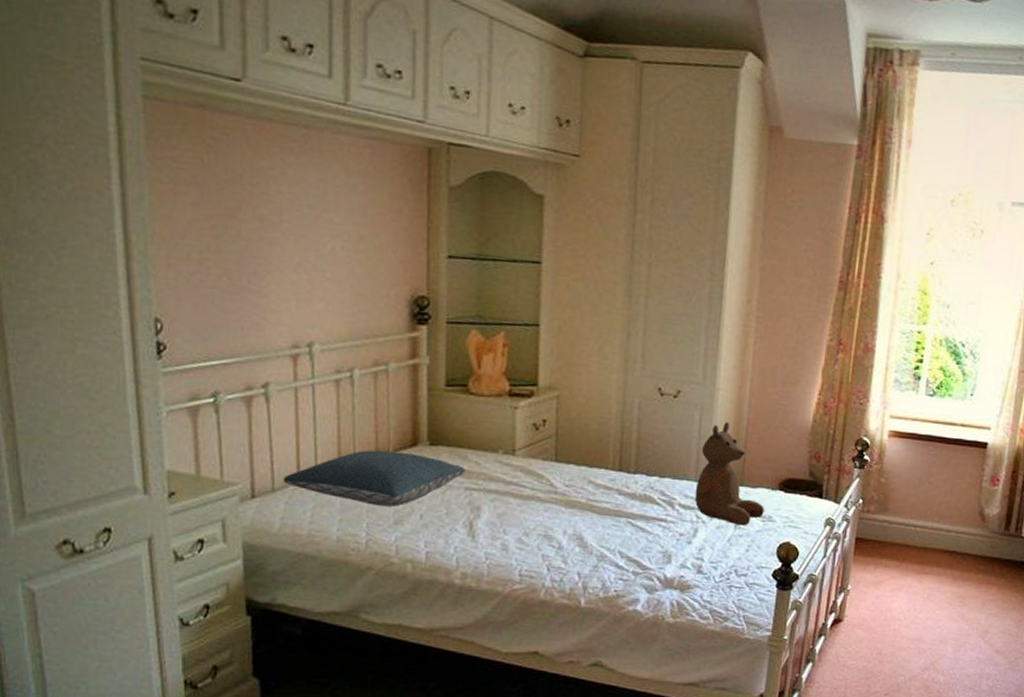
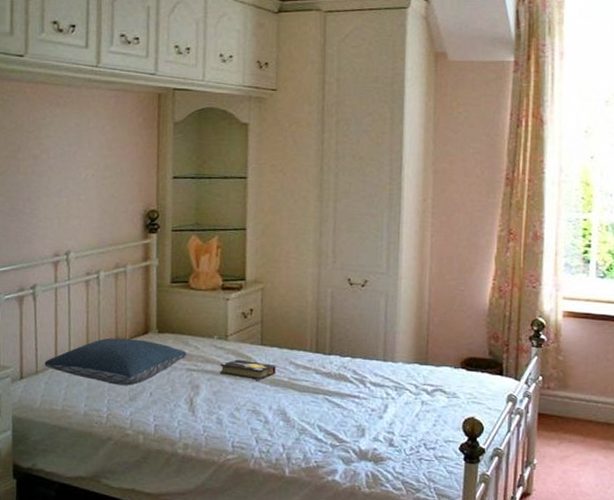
hardback book: none [506,477,572,503] -> present [220,359,276,381]
teddy bear: present [694,422,764,526] -> none [384,307,449,402]

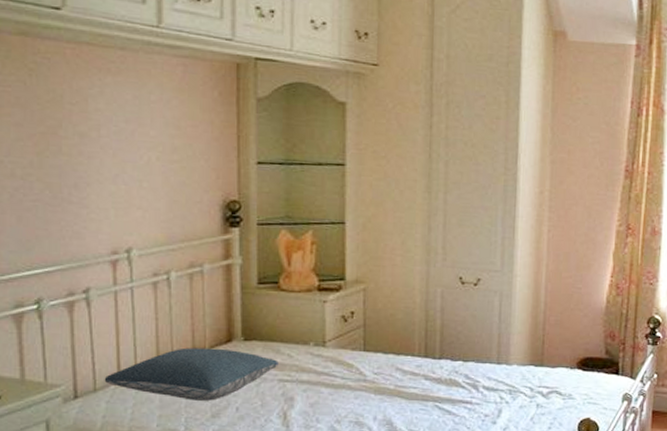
hardback book: present [220,359,276,381] -> none [318,367,381,390]

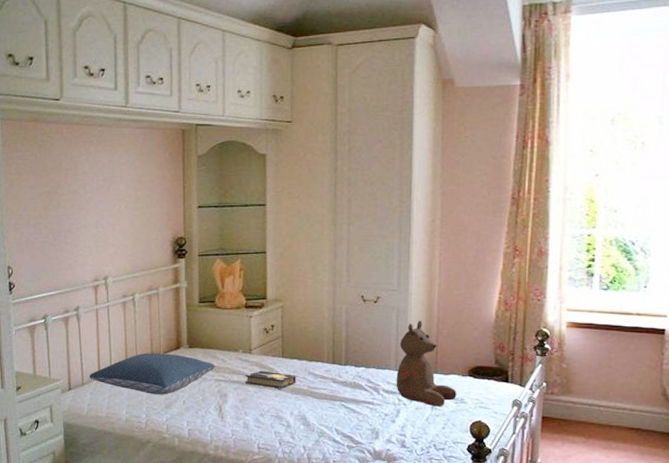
hardback book: none [318,367,381,390] -> present [246,370,296,390]
teddy bear: none [497,307,564,405] -> present [396,321,457,407]

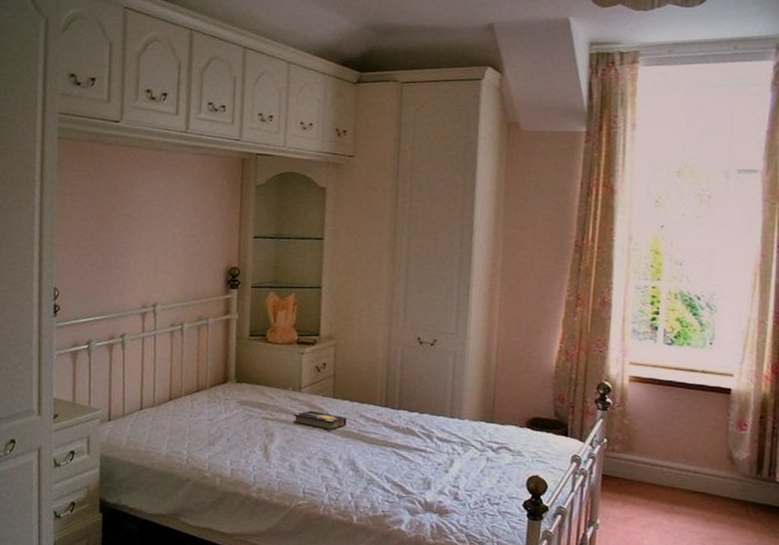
pillow: present [89,353,215,395] -> none [130,385,263,431]
teddy bear: present [396,321,457,407] -> none [450,367,514,459]

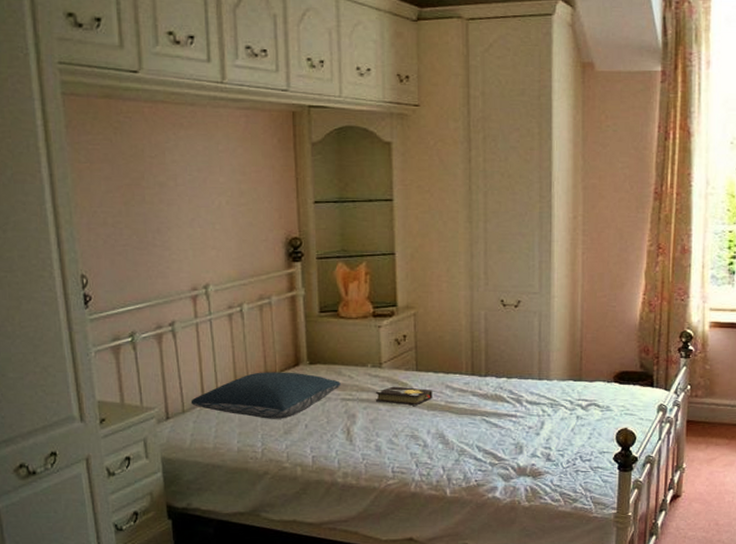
pillow: none [130,385,263,431] -> present [190,372,341,419]

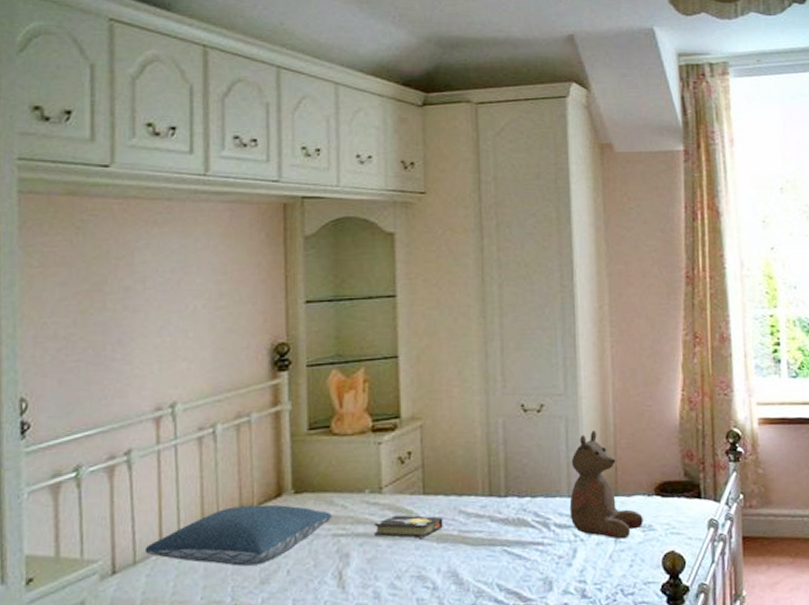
teddy bear: none [539,325,602,416] -> present [569,431,643,540]

